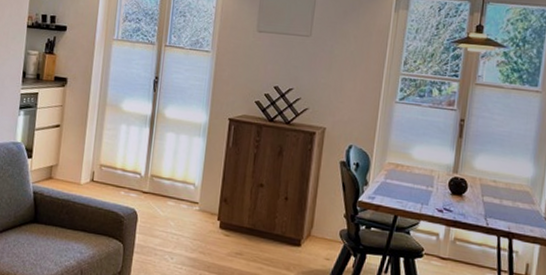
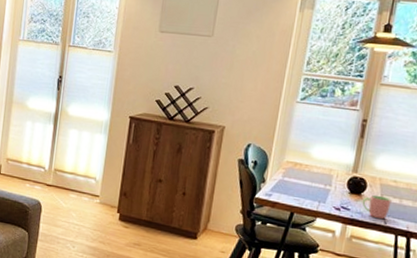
cup: none [463,195,492,221] -> present [362,194,392,220]

